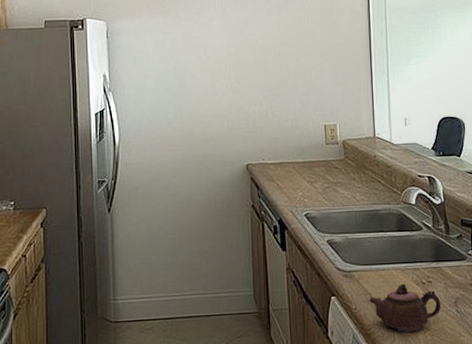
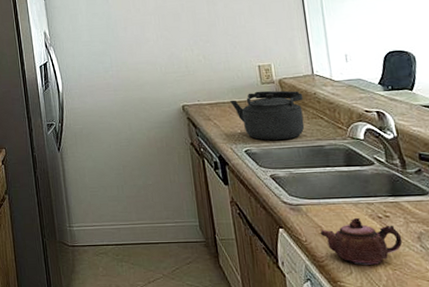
kettle: none [293,151,364,204] -> present [229,90,305,140]

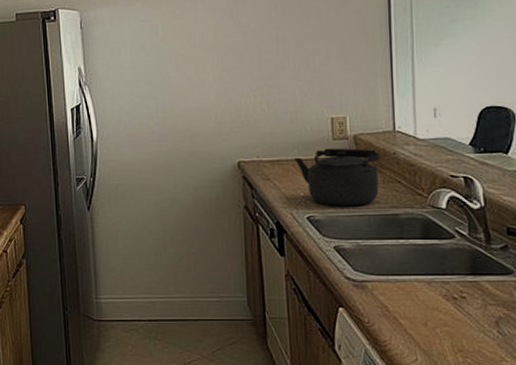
teapot: present [320,217,403,265] -> none [385,297,478,351]

